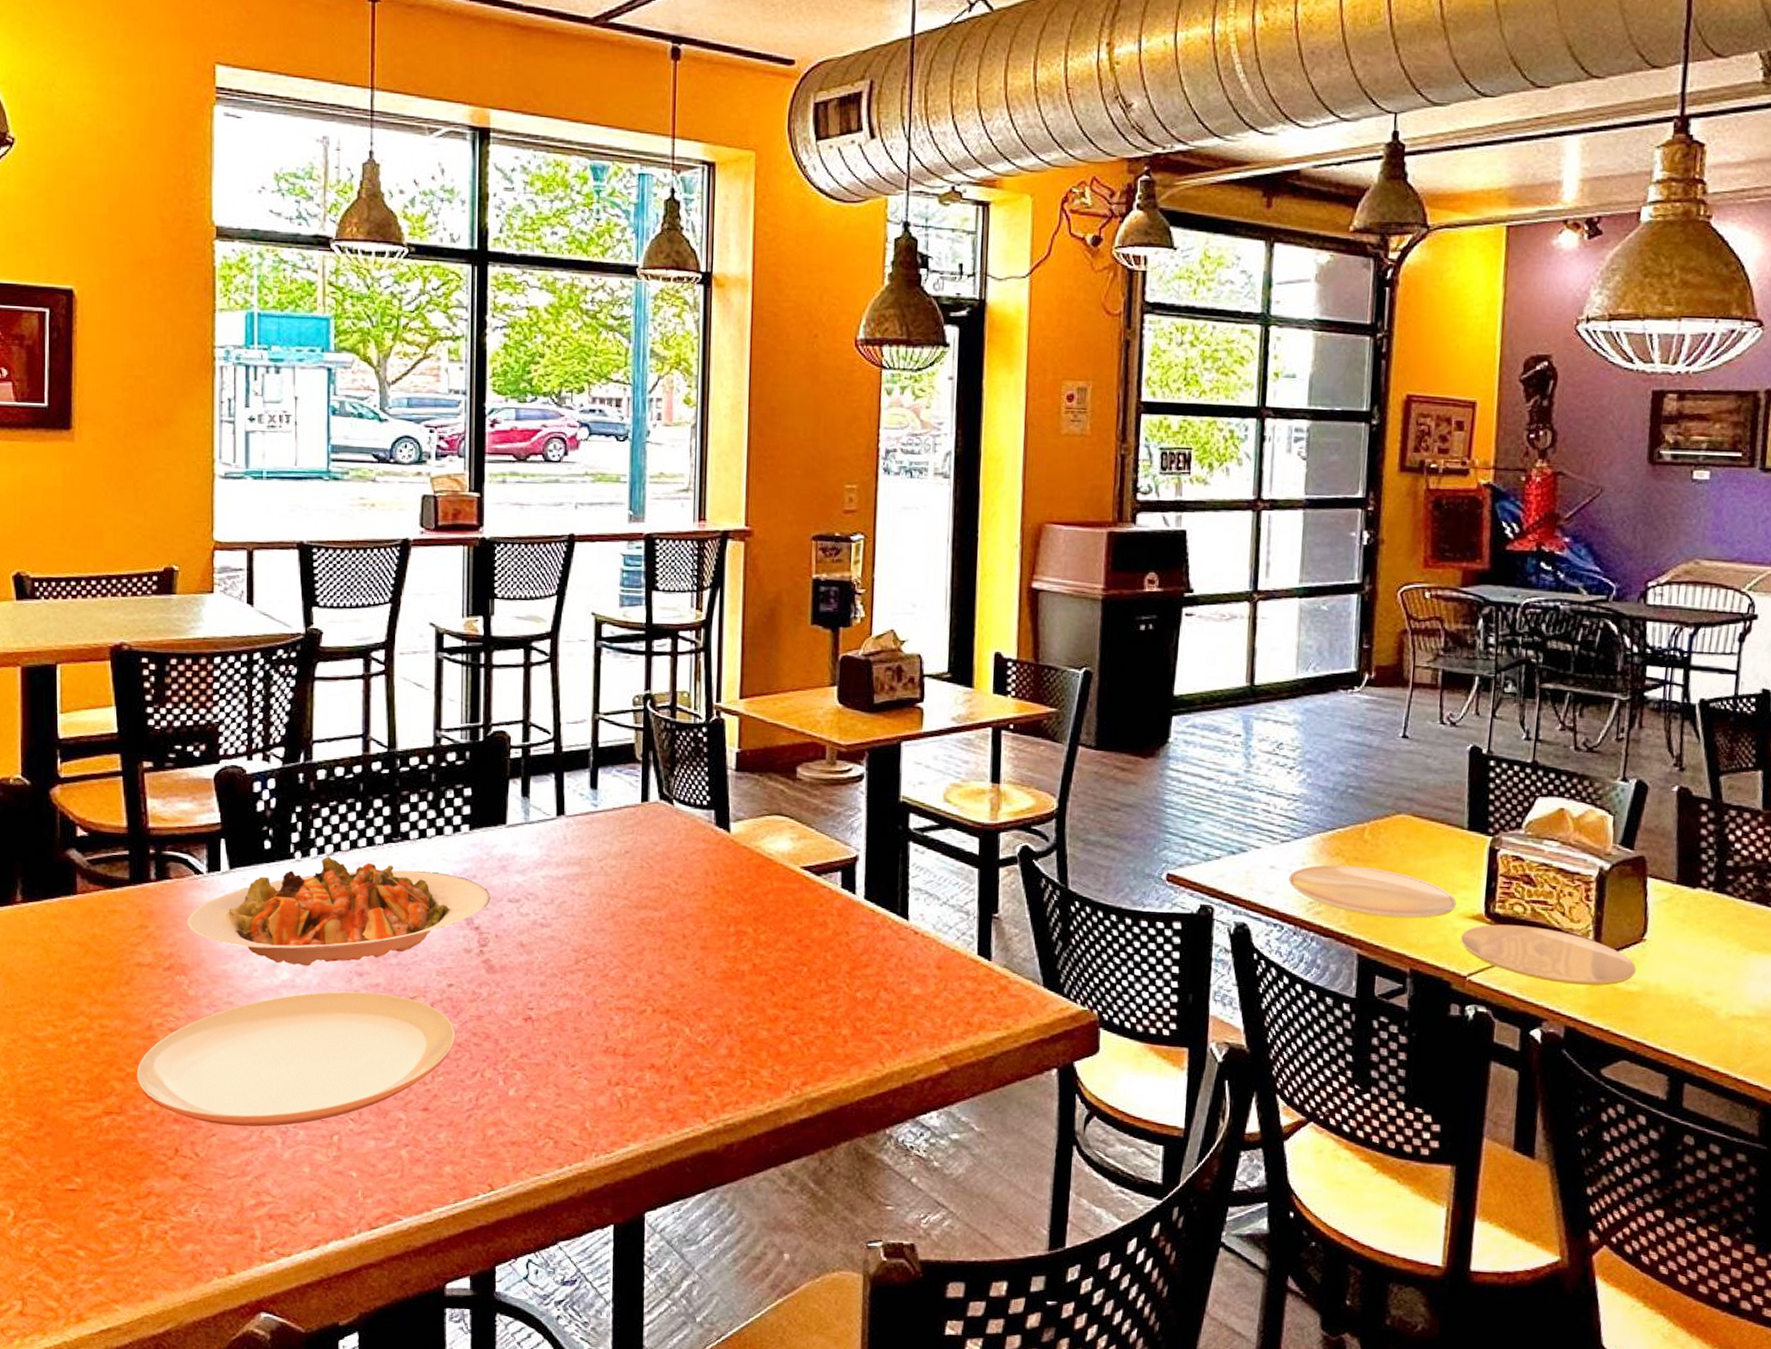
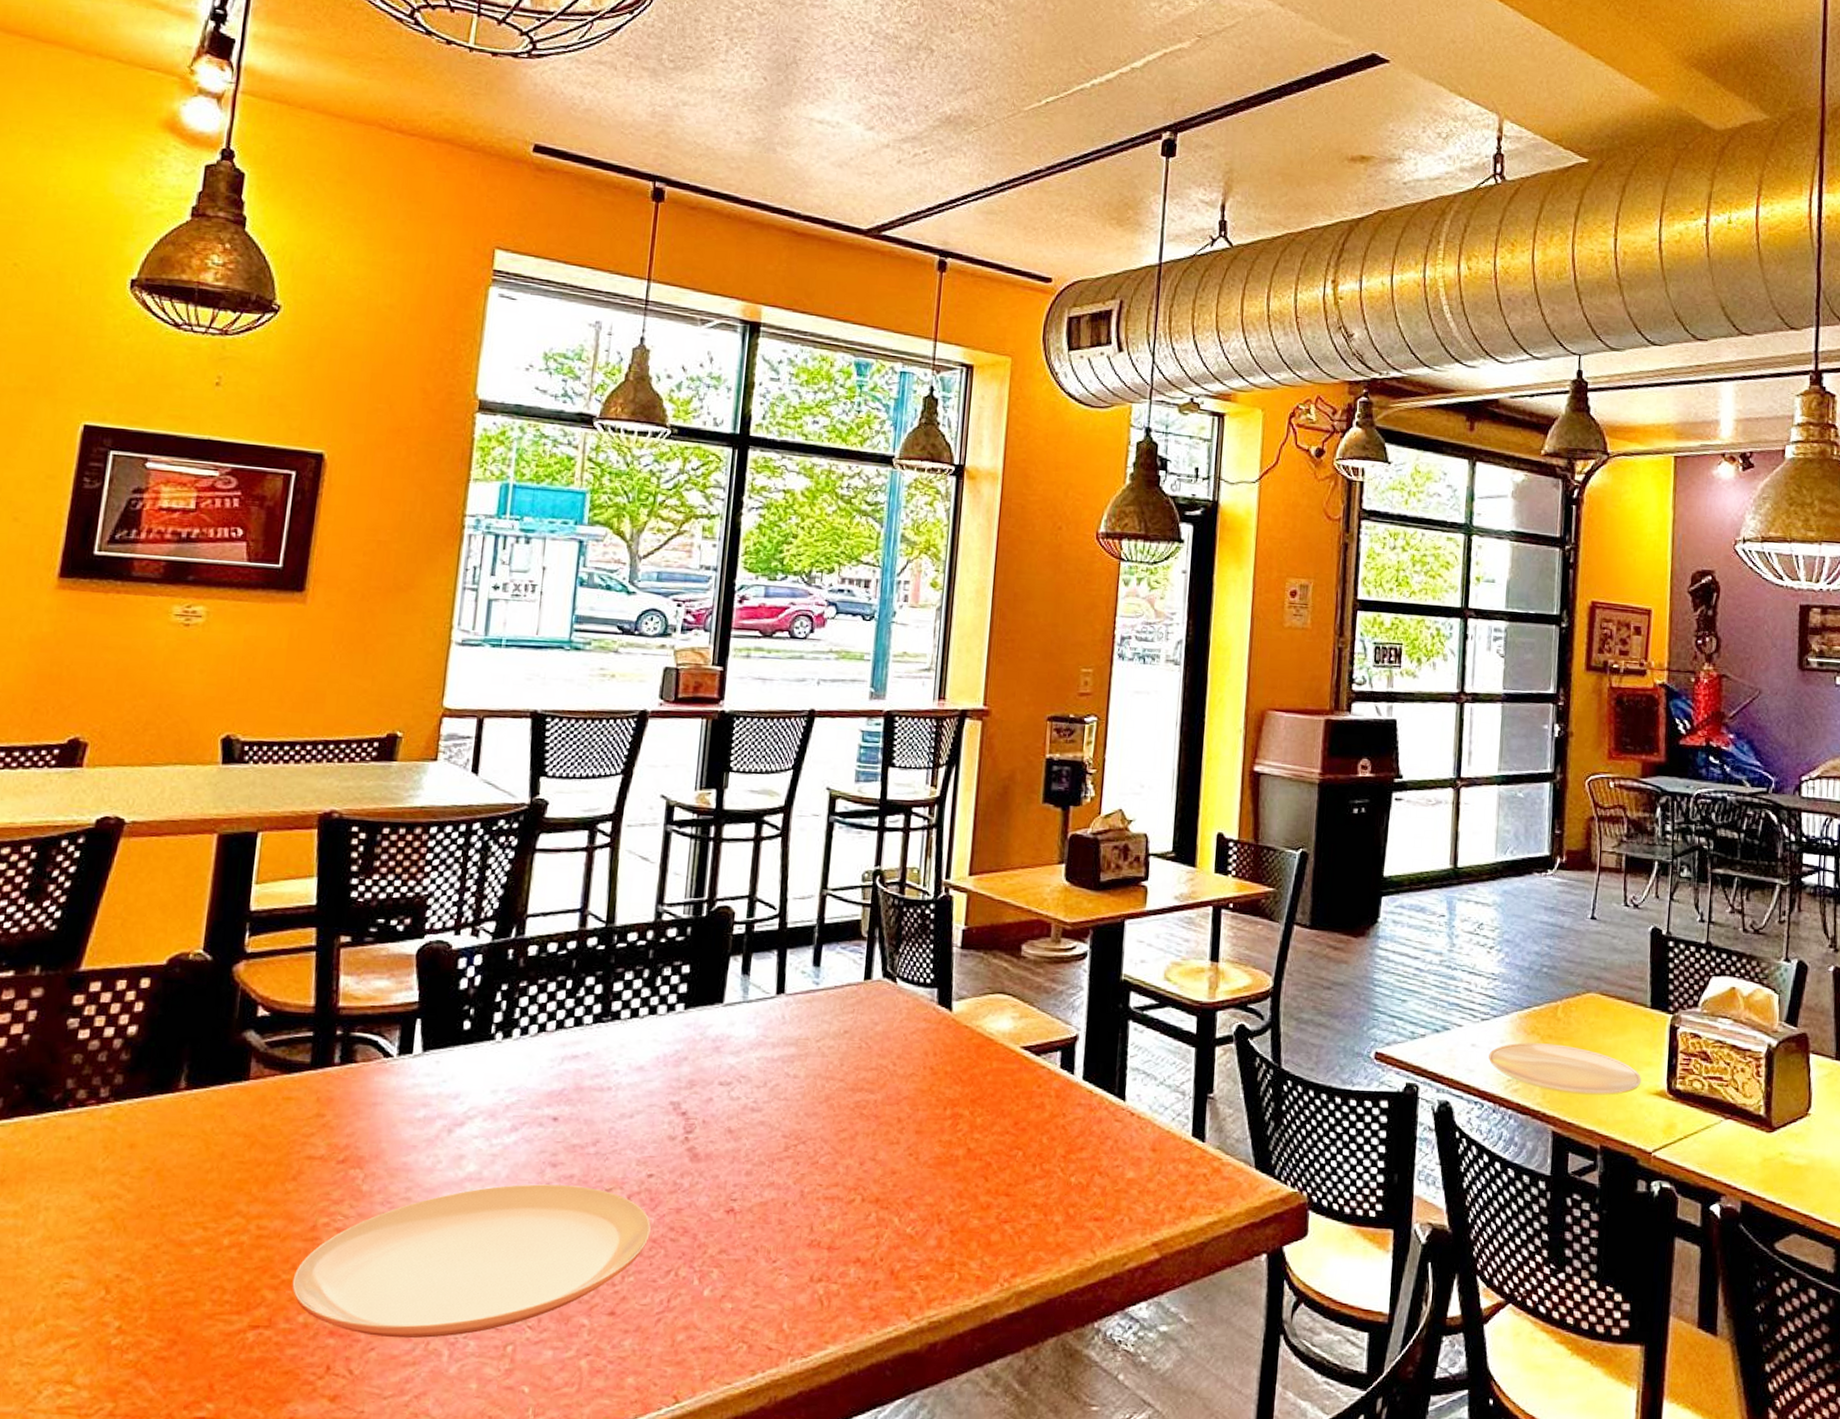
salad: present [186,857,490,966] -> none [368,1038,701,1157]
plate: present [1461,924,1637,986] -> none [1646,1100,1803,1160]

